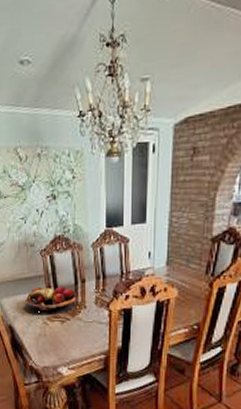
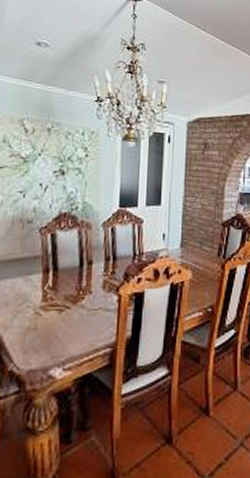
fruit basket: present [25,286,77,311] -> none [12,269,82,297]

